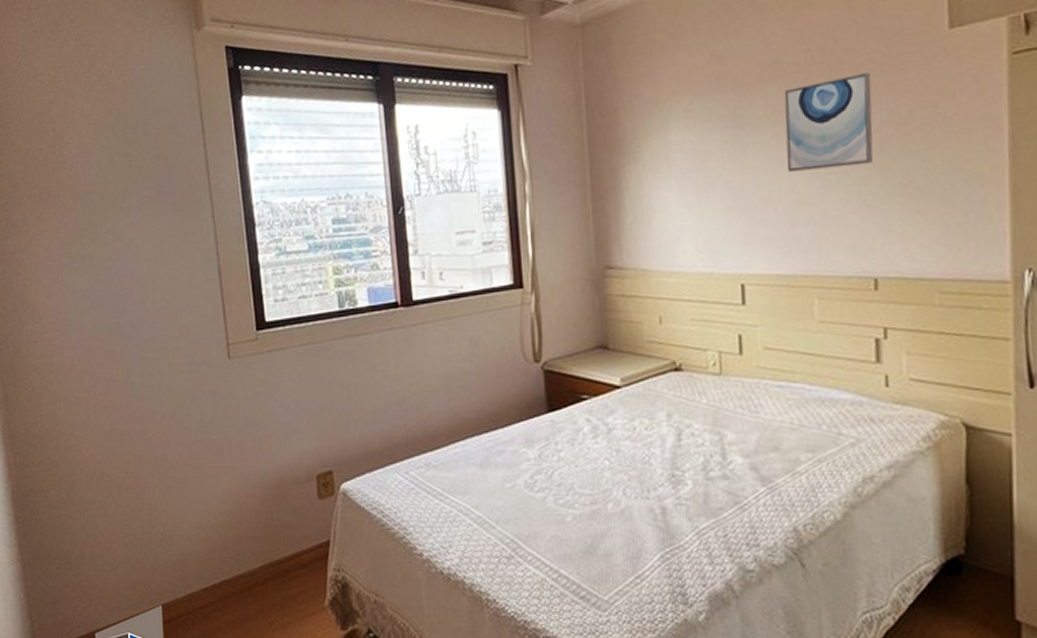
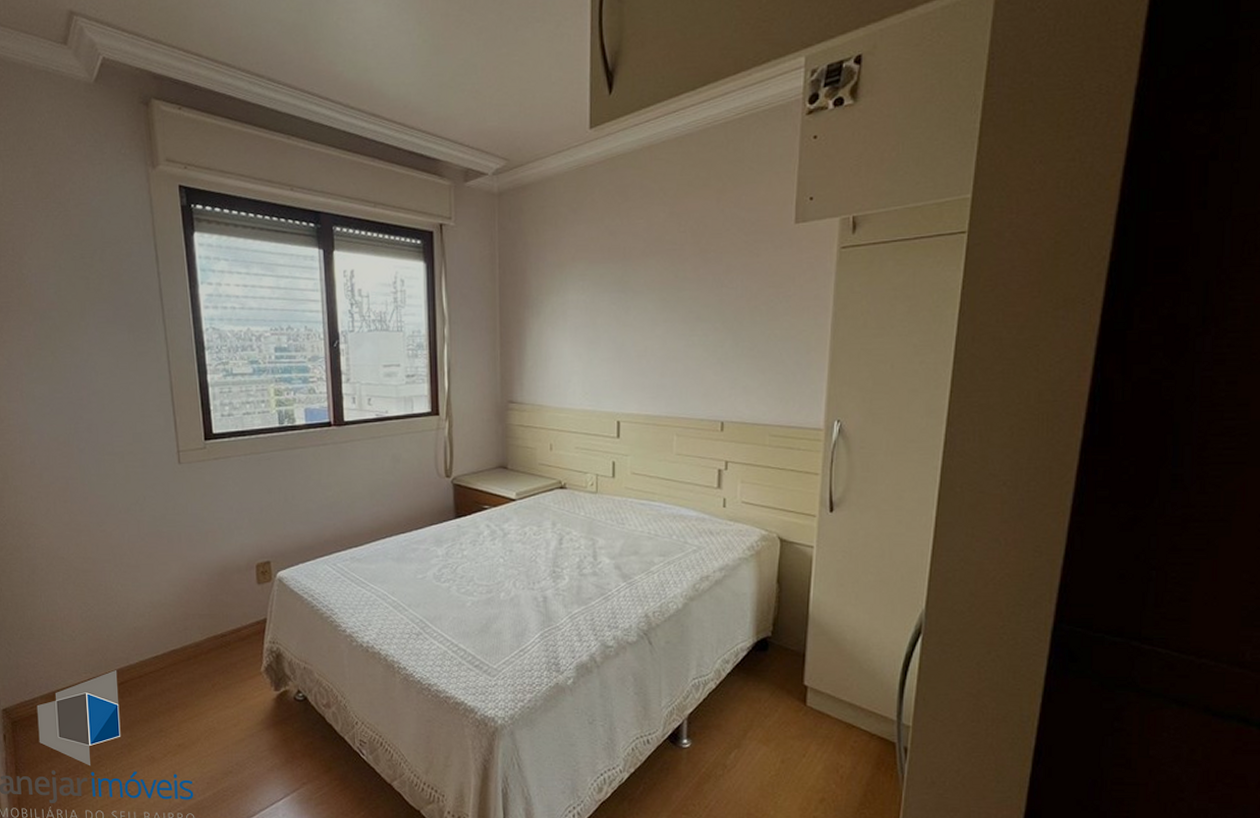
wall art: present [784,72,874,172] -> none [660,254,731,332]

